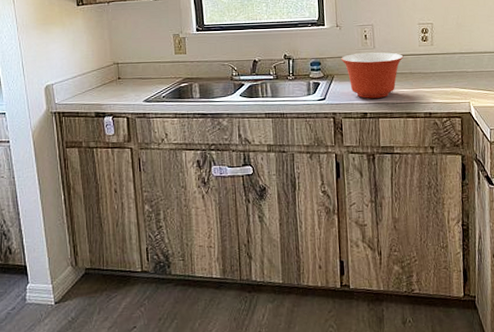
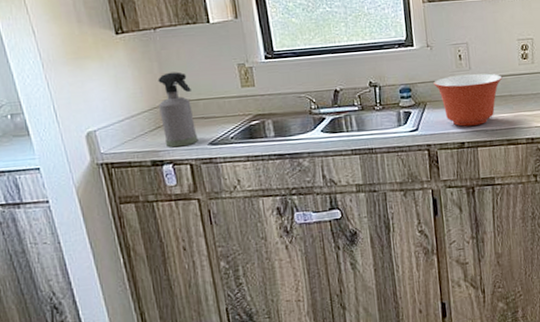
spray bottle: none [106,38,135,103] -> present [157,71,198,148]

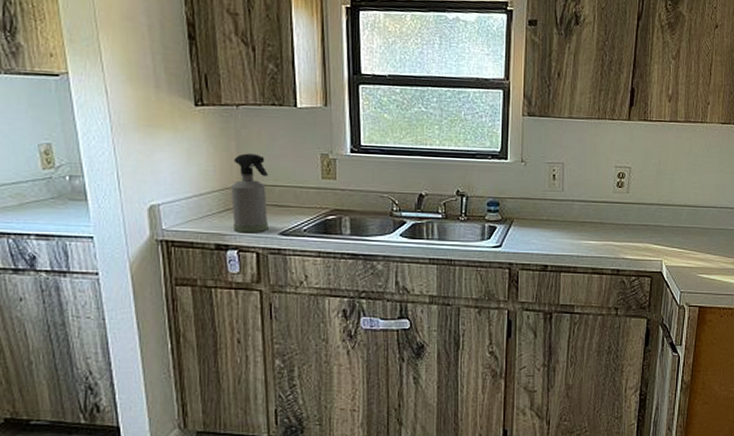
mixing bowl: present [434,73,503,127] -> none [523,195,595,249]

